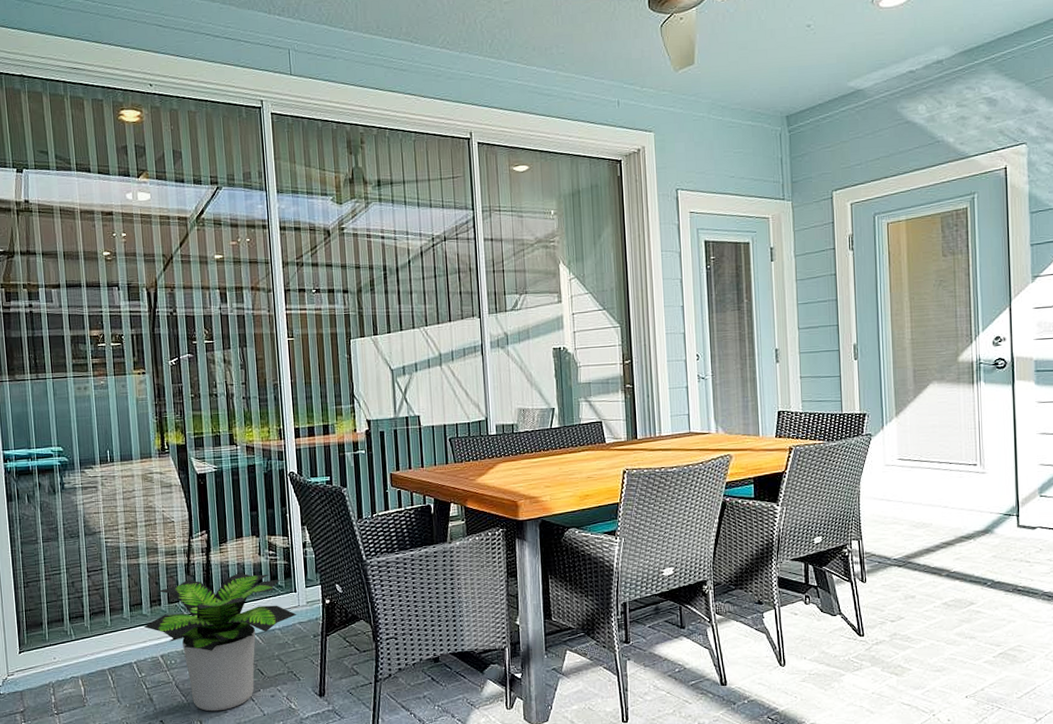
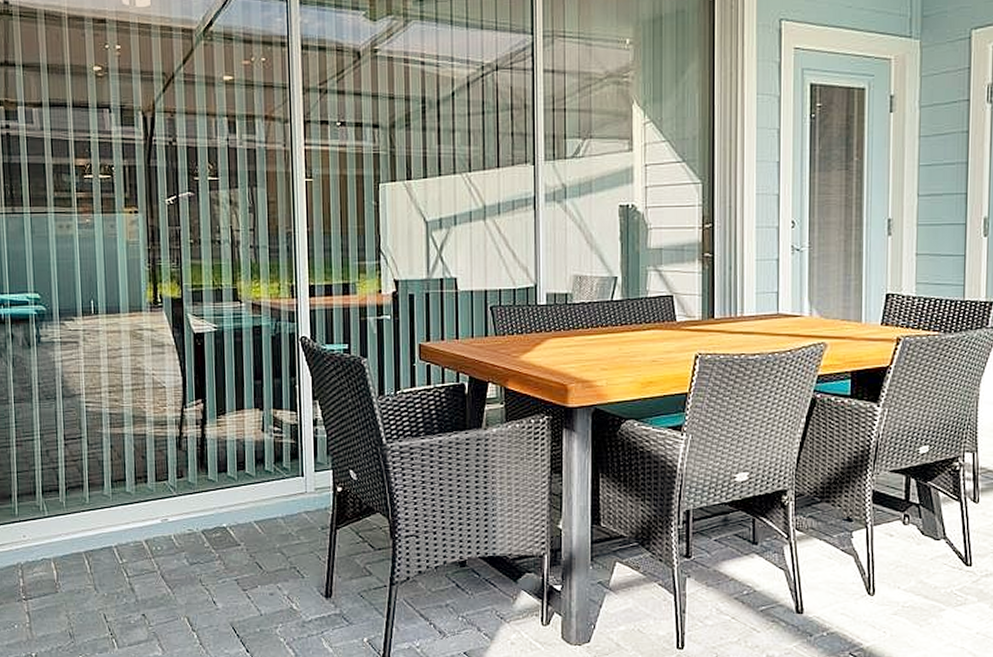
potted plant: present [143,573,297,712] -> none [126,450,303,608]

